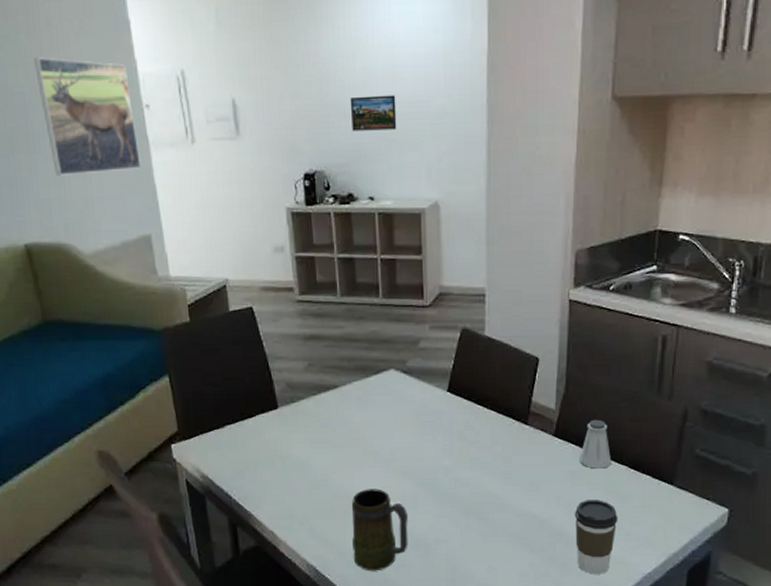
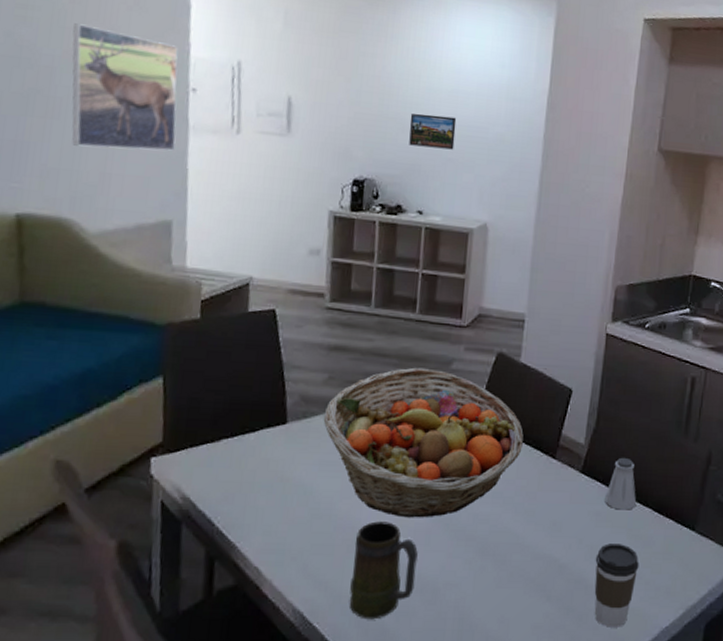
fruit basket: none [309,349,495,485] -> present [323,367,524,518]

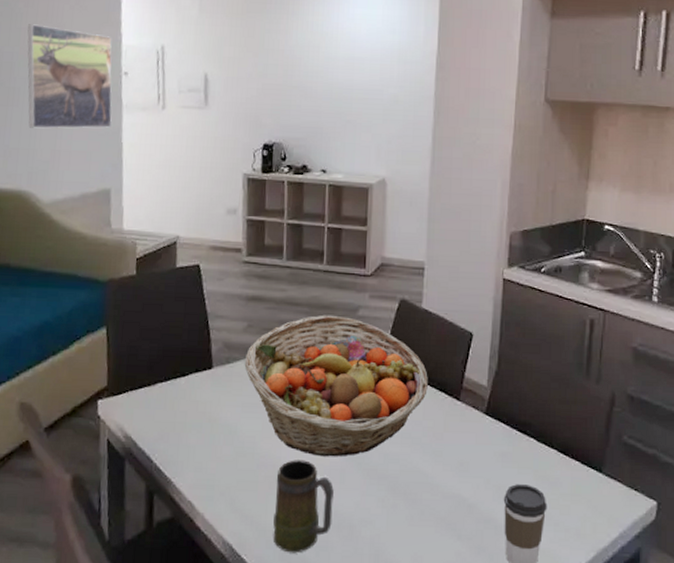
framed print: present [409,113,457,150] -> none [311,81,354,112]
saltshaker: present [605,457,636,510] -> none [510,399,541,451]

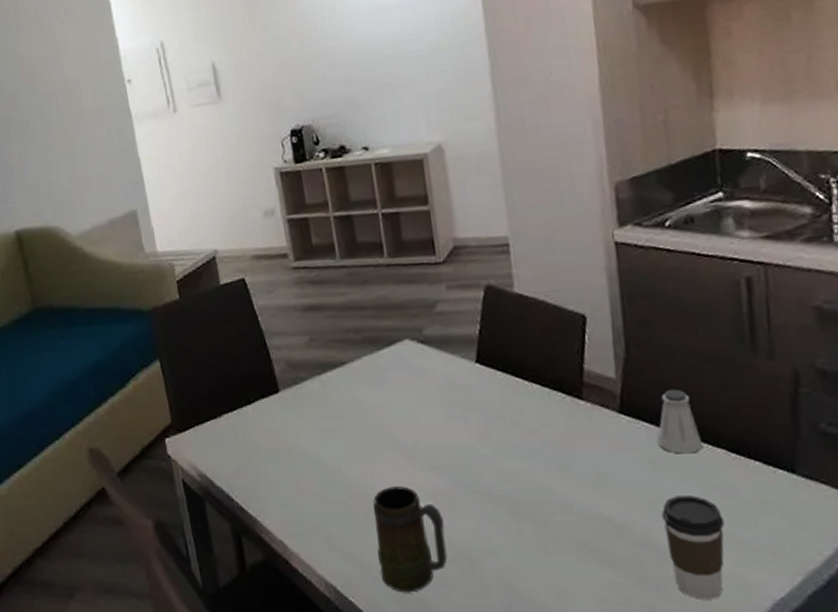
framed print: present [27,24,112,129] -> none [23,44,125,159]
fruit basket: present [244,315,428,457] -> none [313,315,539,481]
saltshaker: none [510,399,541,451] -> present [657,389,702,454]

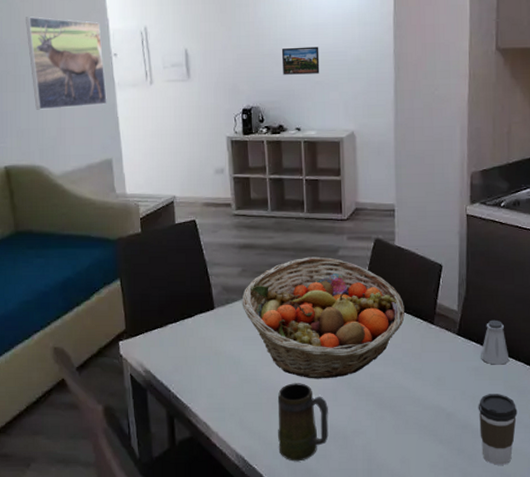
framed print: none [23,44,125,159] -> present [26,16,107,110]
fruit basket: none [313,315,539,481] -> present [242,256,405,379]
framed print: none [333,37,387,80] -> present [281,46,320,75]

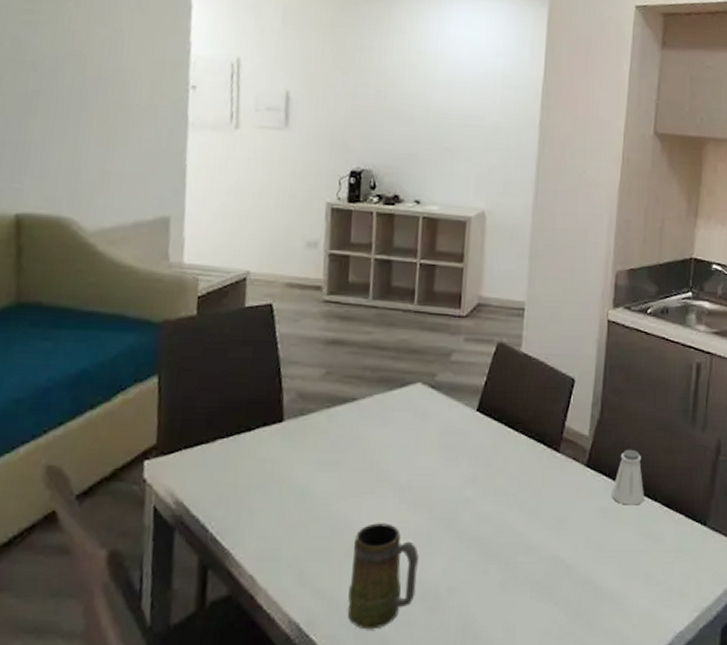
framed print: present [26,16,107,110] -> none [73,26,179,148]
fruit basket: present [242,256,405,379] -> none [320,360,526,519]
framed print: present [281,46,320,75] -> none [406,104,453,139]
coffee cup: present [478,394,518,465] -> none [603,542,650,633]

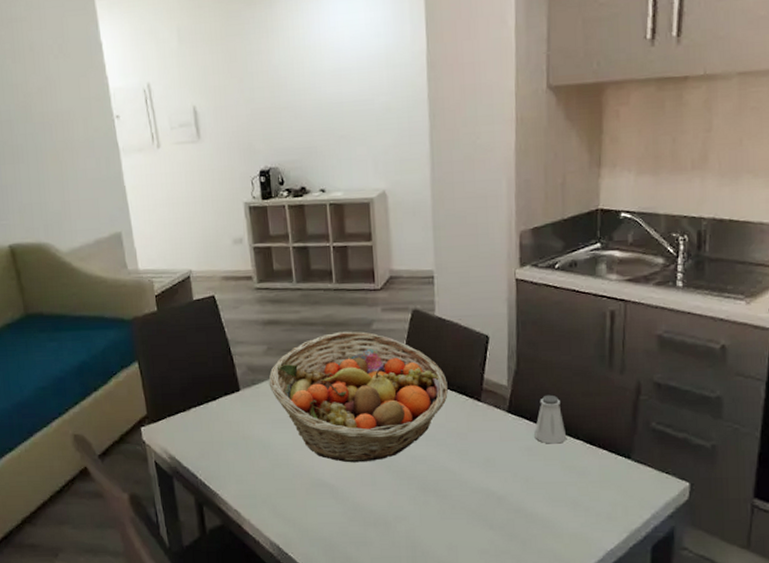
fruit basket: none [320,360,526,519] -> present [268,331,448,463]
mug: present [347,523,419,630] -> none [312,467,368,549]

